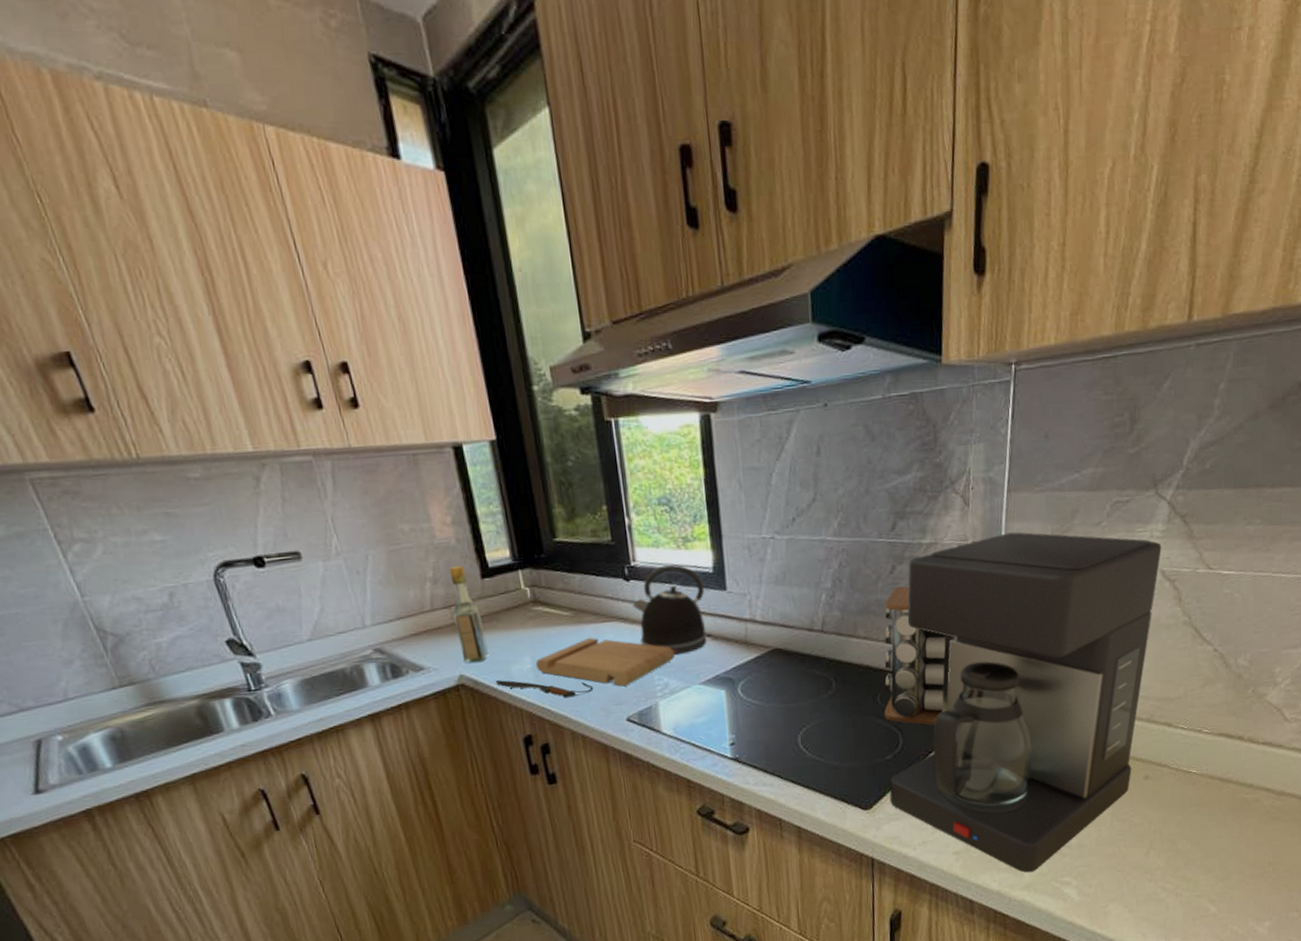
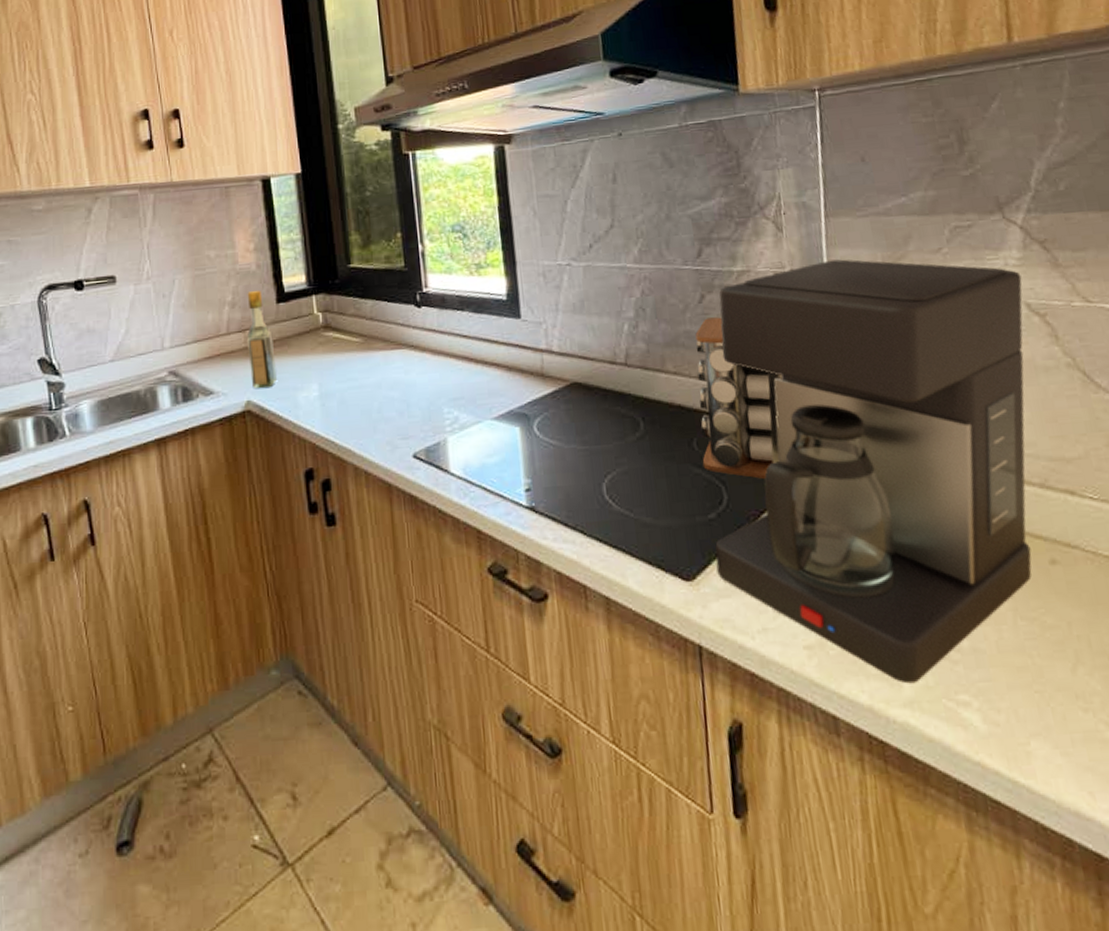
knife: present [496,680,594,698] -> none [282,407,380,430]
cutting board: present [536,637,675,686] -> none [323,365,465,419]
kettle: present [632,564,713,655] -> none [423,291,506,386]

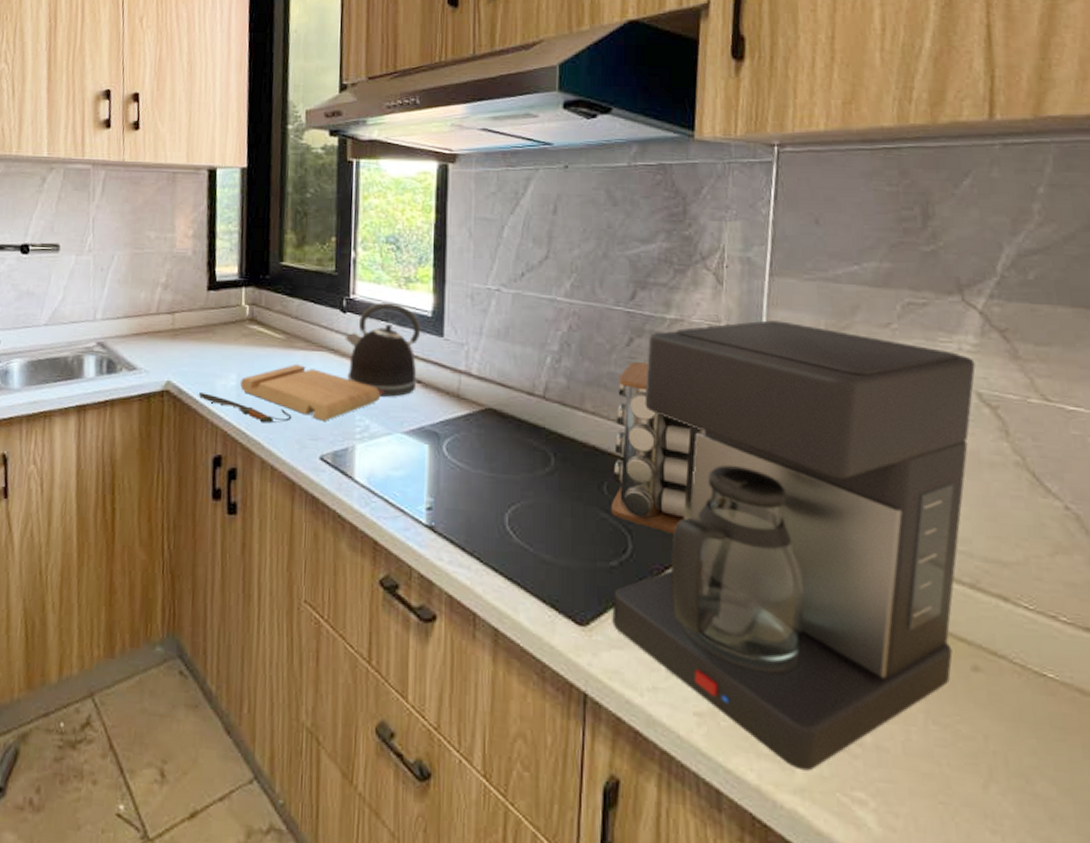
bottle: present [246,289,278,388] -> none [173,275,200,371]
knife: none [282,407,380,430] -> present [199,393,292,424]
cutting board: none [323,365,465,419] -> present [240,363,380,421]
kettle: none [423,291,506,386] -> present [345,303,423,397]

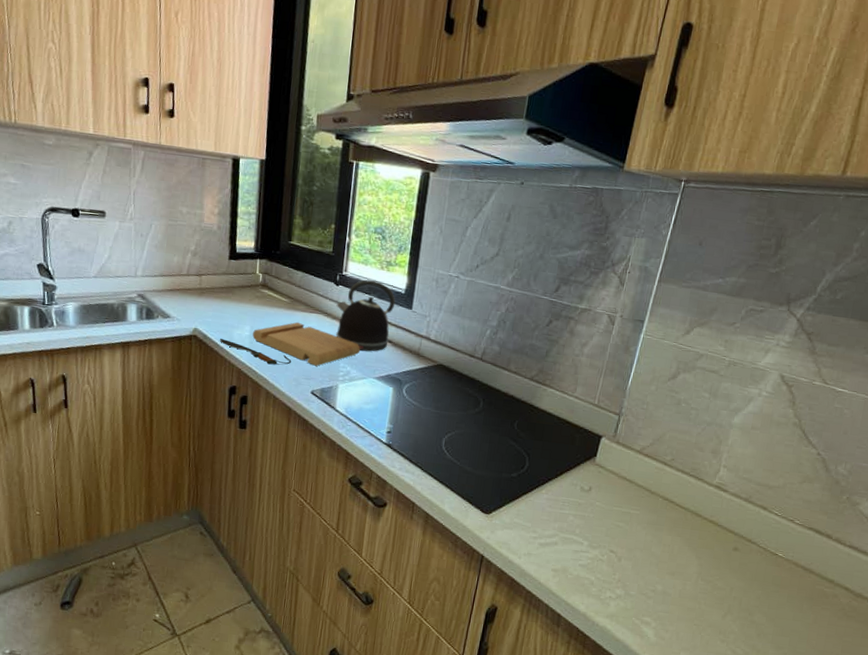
spice rack: present [610,362,704,535] -> none [517,338,591,459]
coffee maker: present [612,320,976,771] -> none [507,314,785,605]

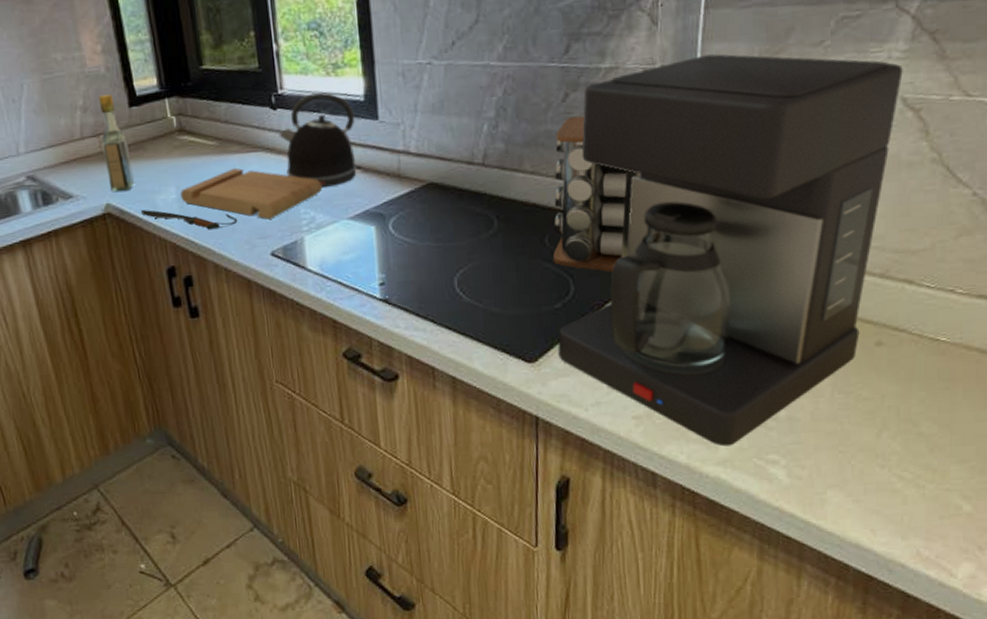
bottle: none [200,245,222,322] -> present [98,93,135,192]
coffee maker: none [507,314,785,605] -> present [558,54,903,447]
spice rack: none [517,338,591,459] -> present [552,116,640,273]

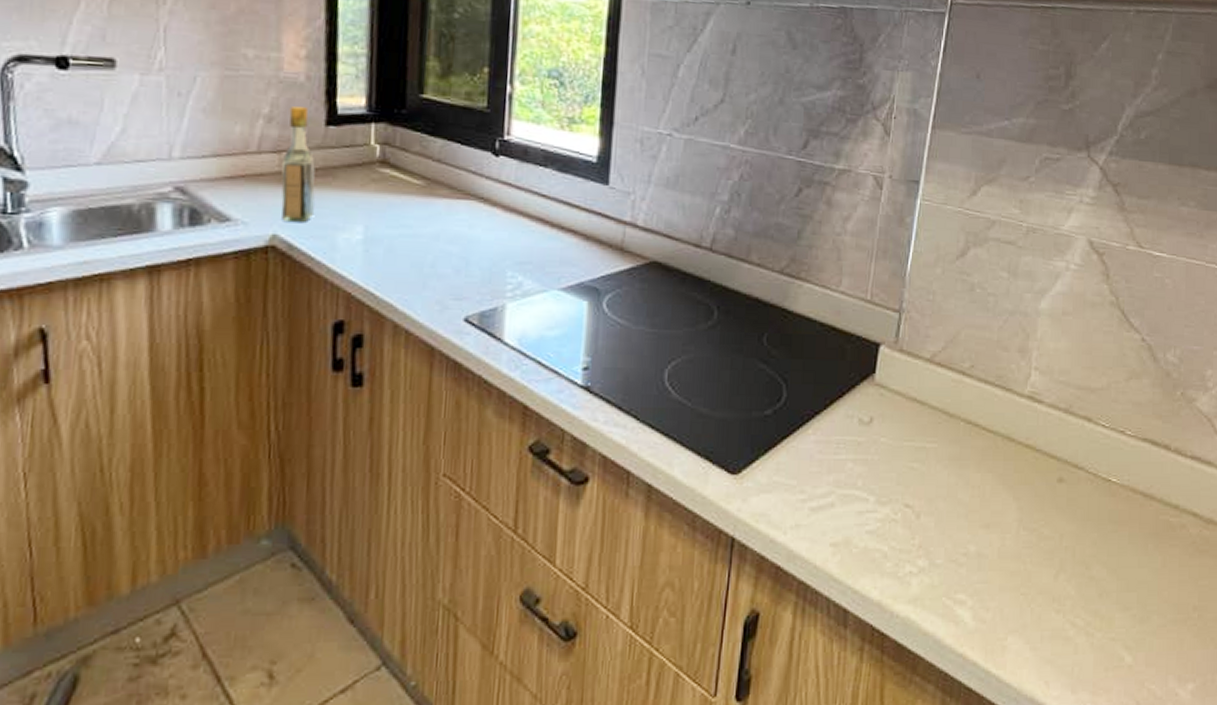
knife: present [141,210,238,230] -> none [315,248,432,283]
cutting board: present [180,167,322,219] -> none [368,213,536,279]
kettle: present [278,92,363,187] -> none [496,145,585,251]
spice rack: present [552,116,640,273] -> none [768,213,861,382]
coffee maker: present [558,54,903,447] -> none [763,172,1091,583]

